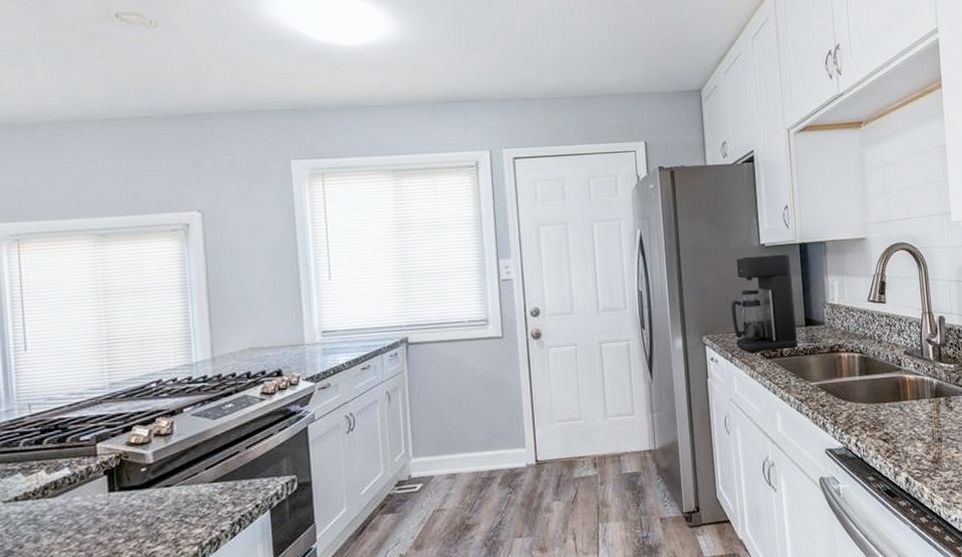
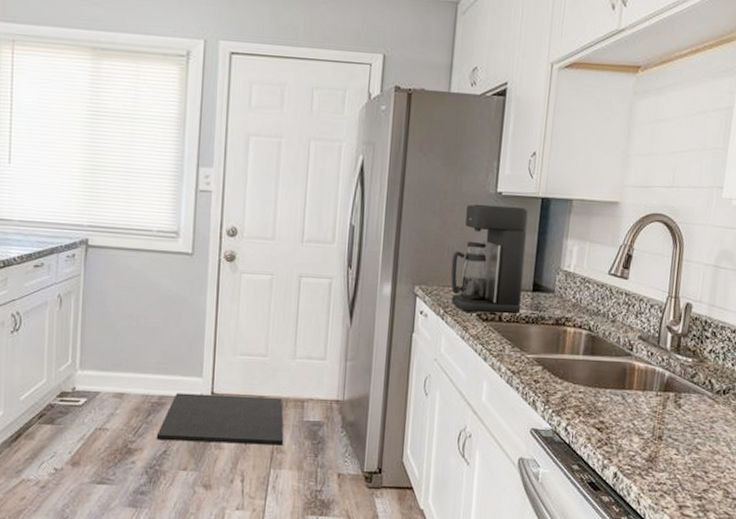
doormat: none [490,455,607,512] -> present [156,393,284,446]

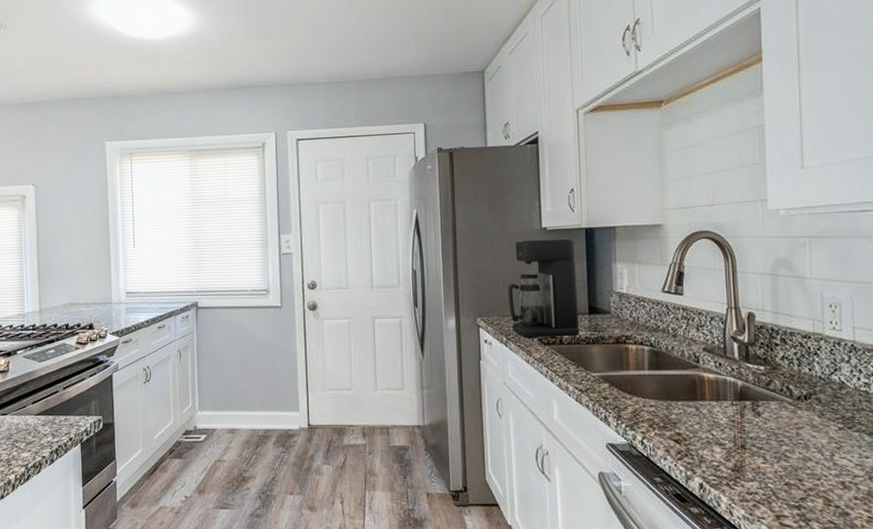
doormat: present [156,393,284,446] -> none [265,426,375,469]

